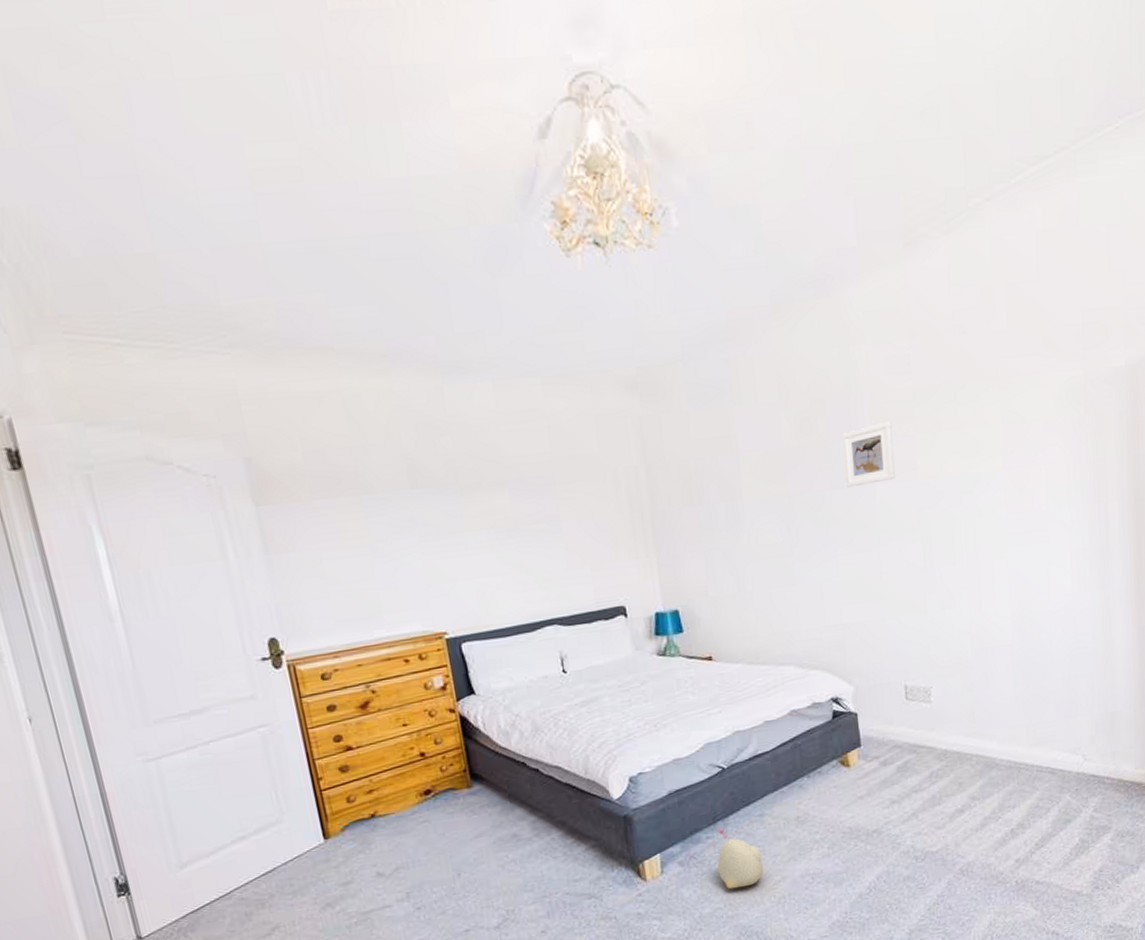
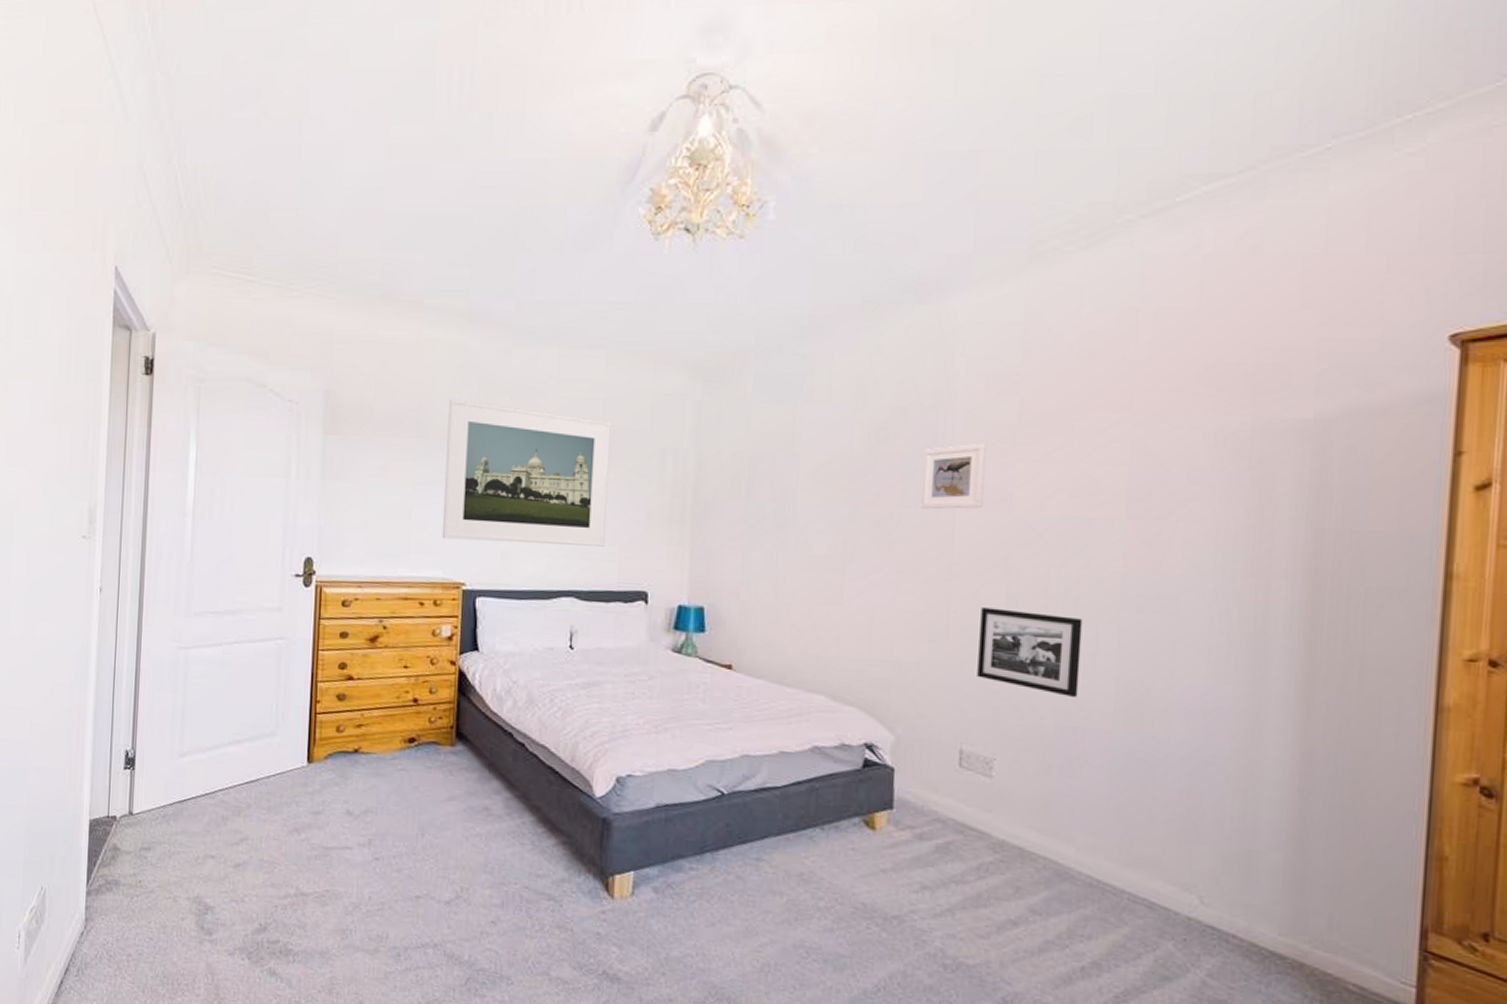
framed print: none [387,447,576,593] -> present [442,399,611,547]
plush toy: present [712,828,764,890] -> none [695,862,750,940]
picture frame: none [905,559,985,625] -> present [977,607,1083,697]

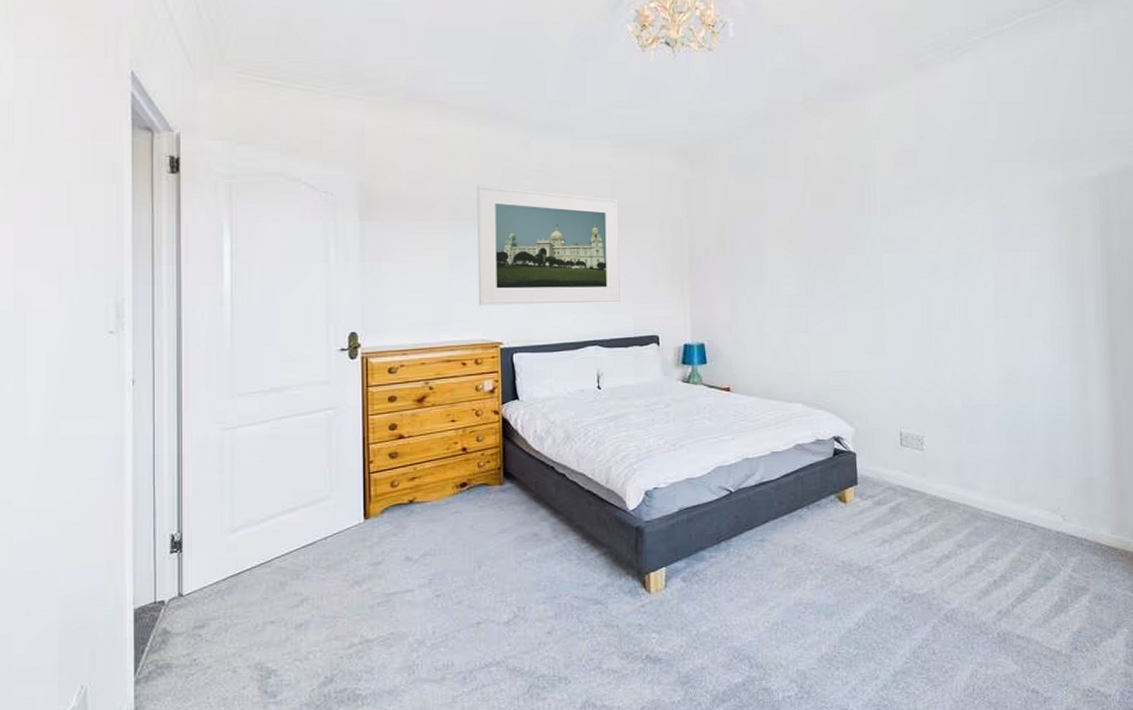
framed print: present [919,443,986,510] -> none [856,202,900,254]
picture frame: present [977,607,1083,697] -> none [905,324,974,384]

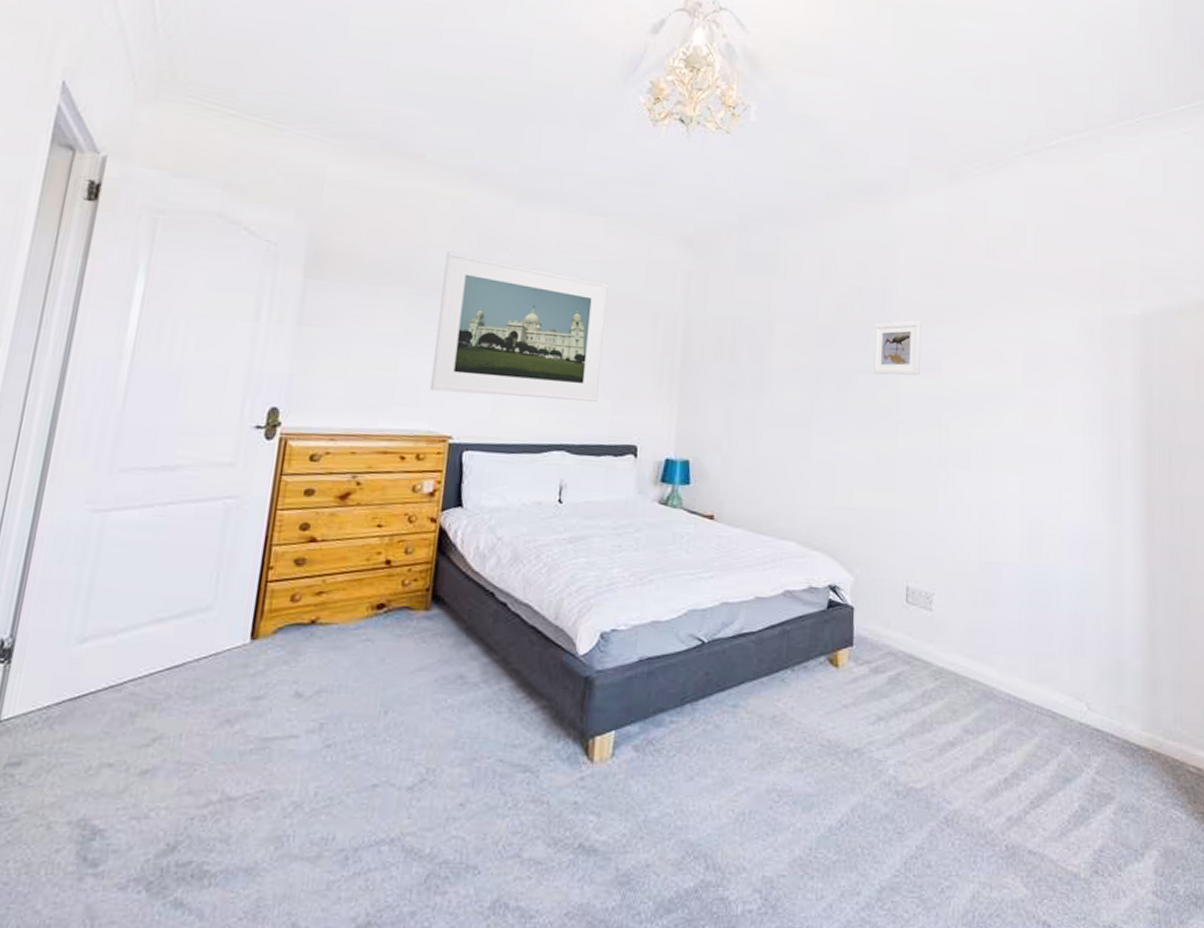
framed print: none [856,202,900,254] -> present [871,320,922,376]

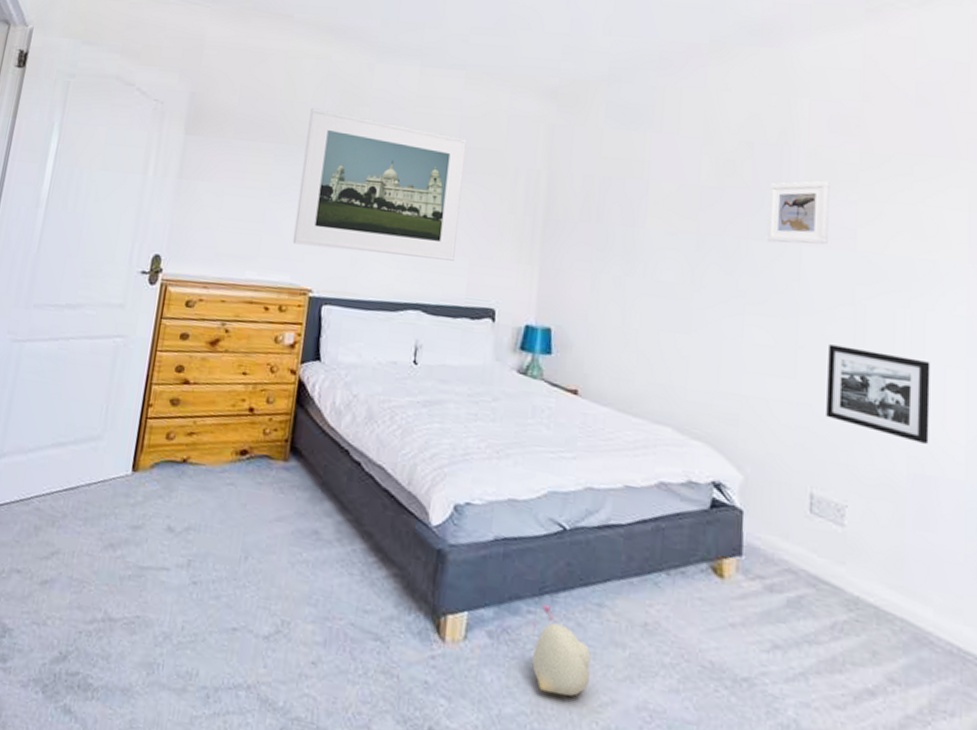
plush toy: none [675,713,727,792] -> present [532,604,591,697]
picture frame: none [918,460,996,536] -> present [826,344,931,444]

